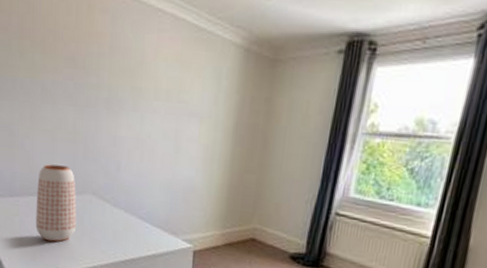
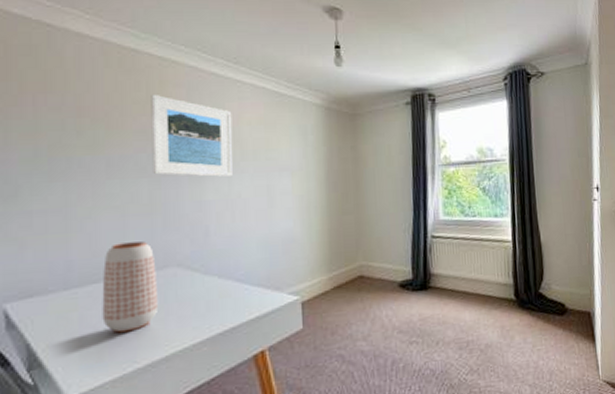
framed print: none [77,19,150,116] -> present [151,94,233,177]

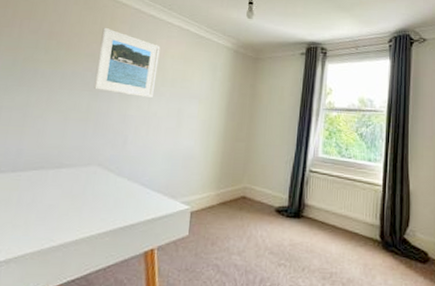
vase: present [102,241,159,333] -> none [34,140,83,214]

